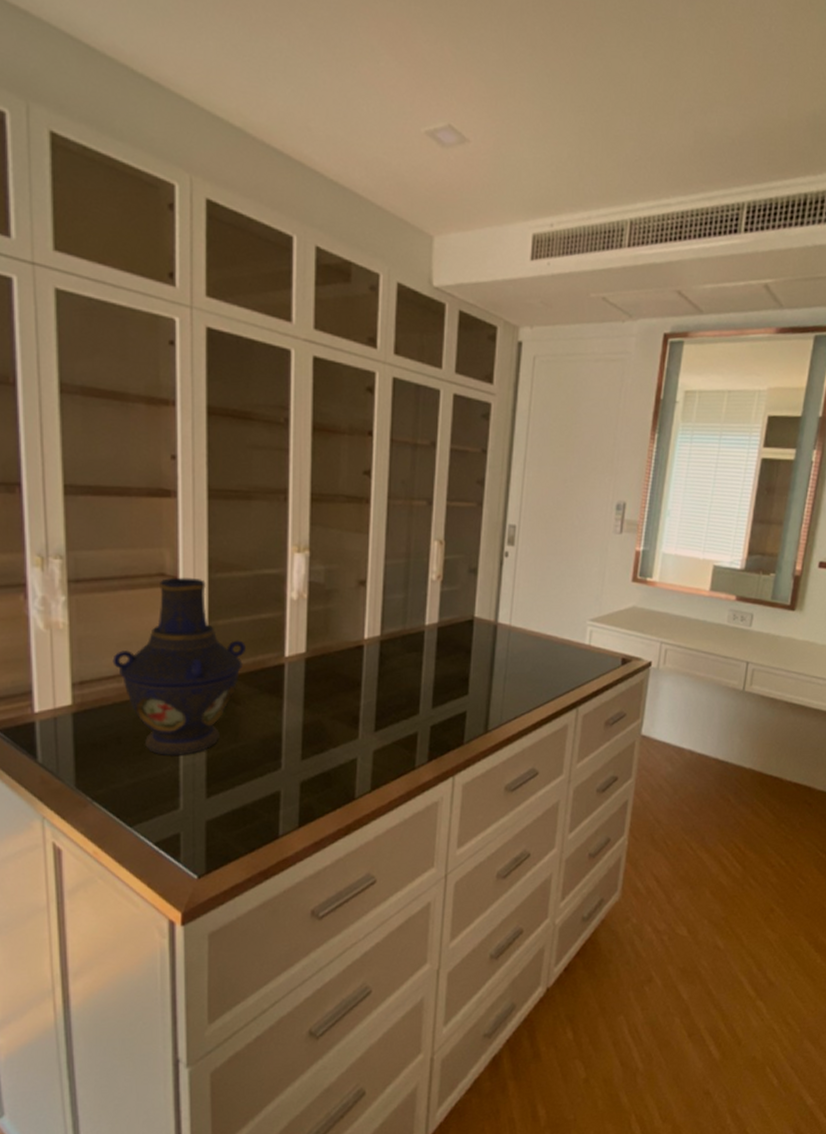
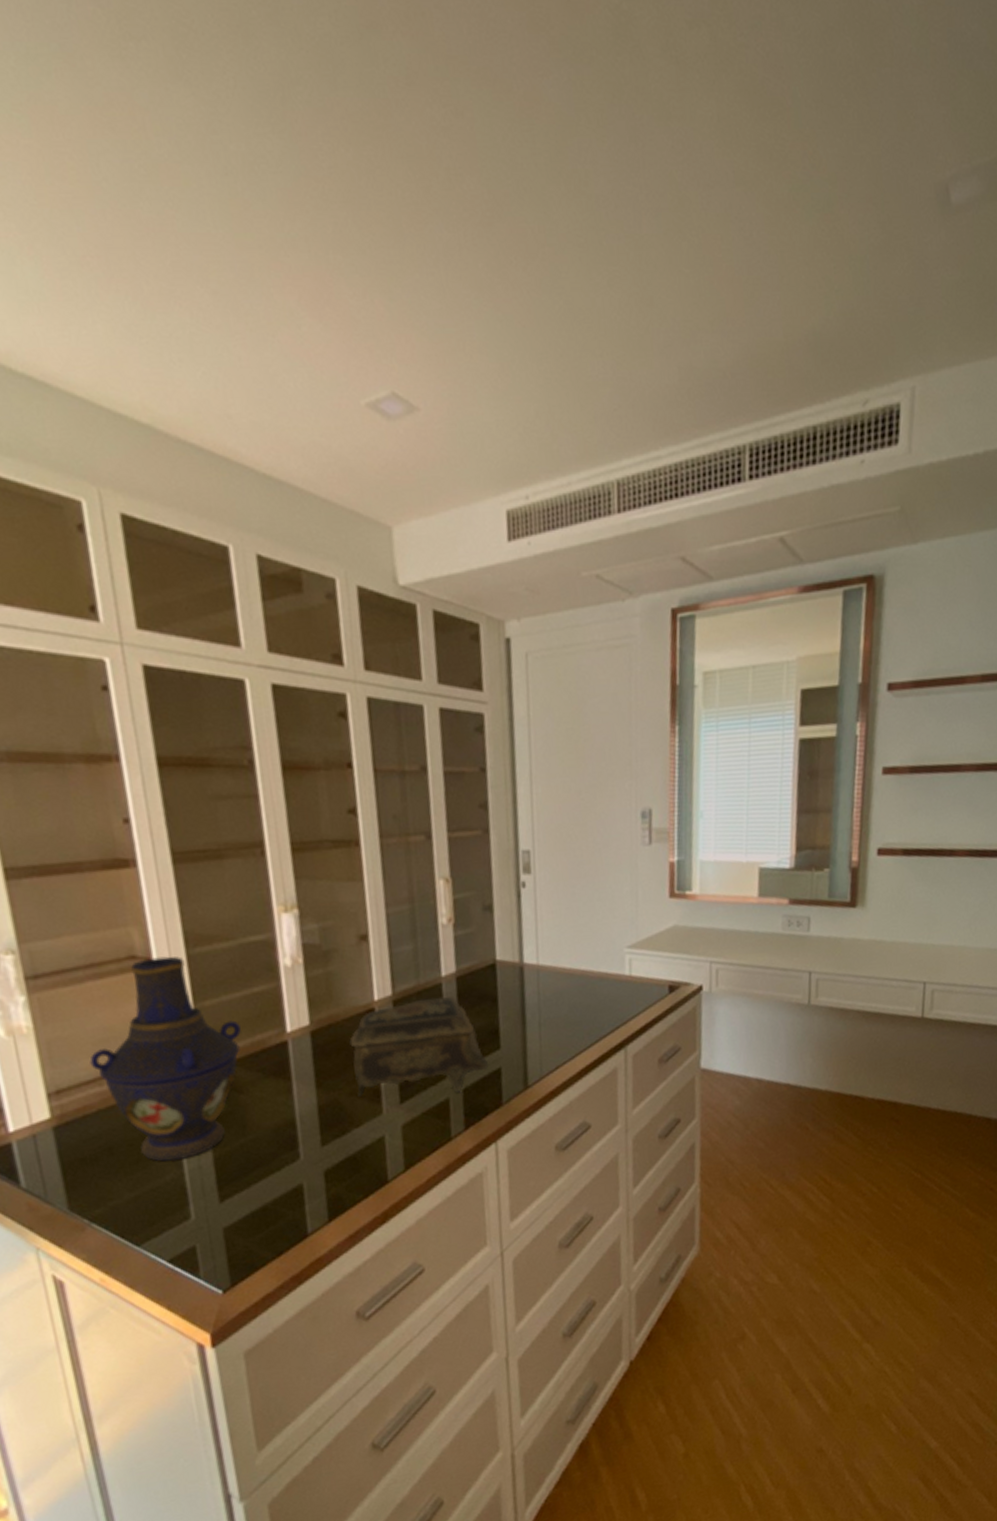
jewelry box: none [338,642,455,728] -> present [349,996,488,1097]

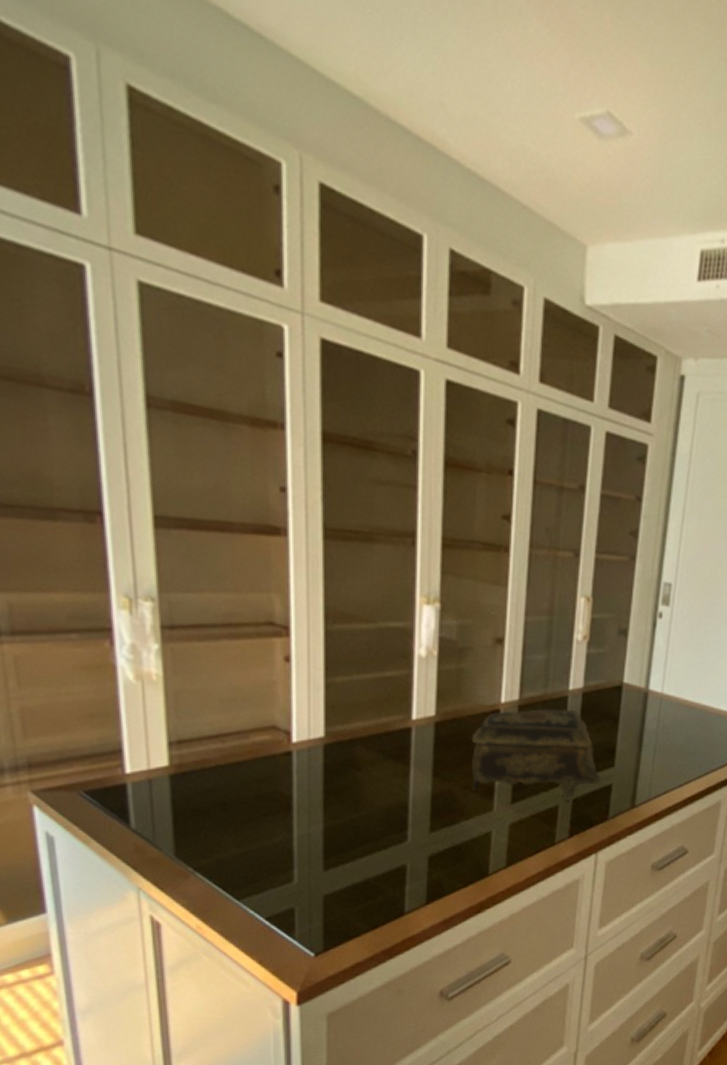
vase: present [89,956,241,1162] -> none [215,627,367,825]

